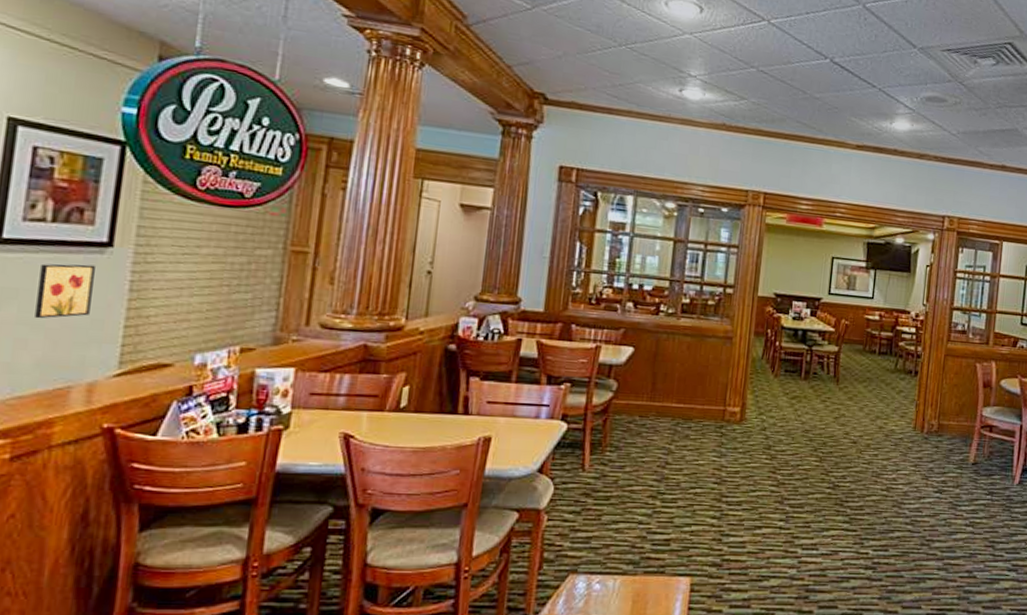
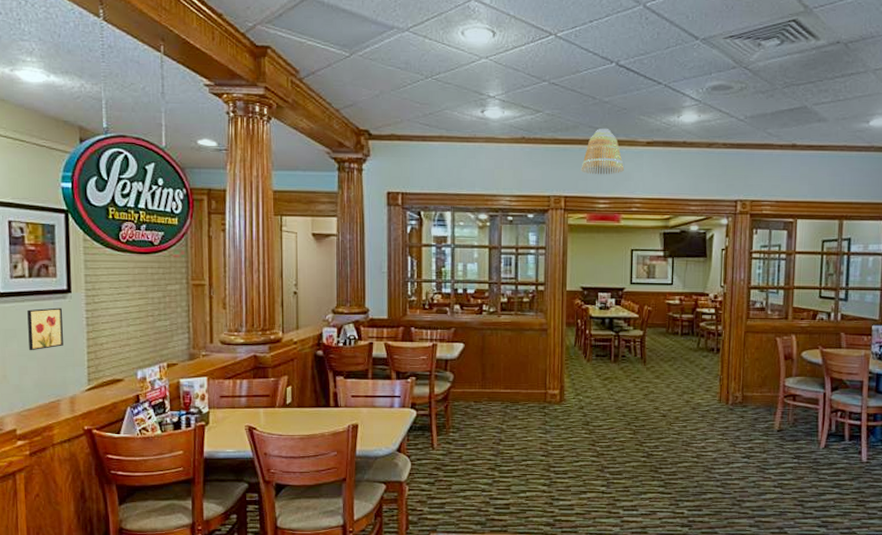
lamp shade: none [784,125,831,175] -> present [581,129,624,175]

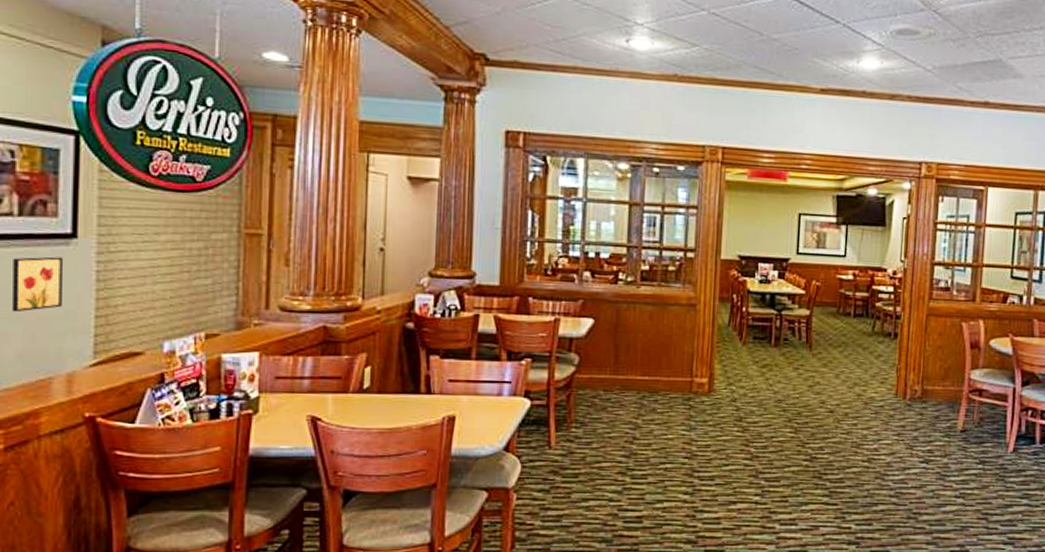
lamp shade: present [581,129,624,175] -> none [742,70,793,125]

